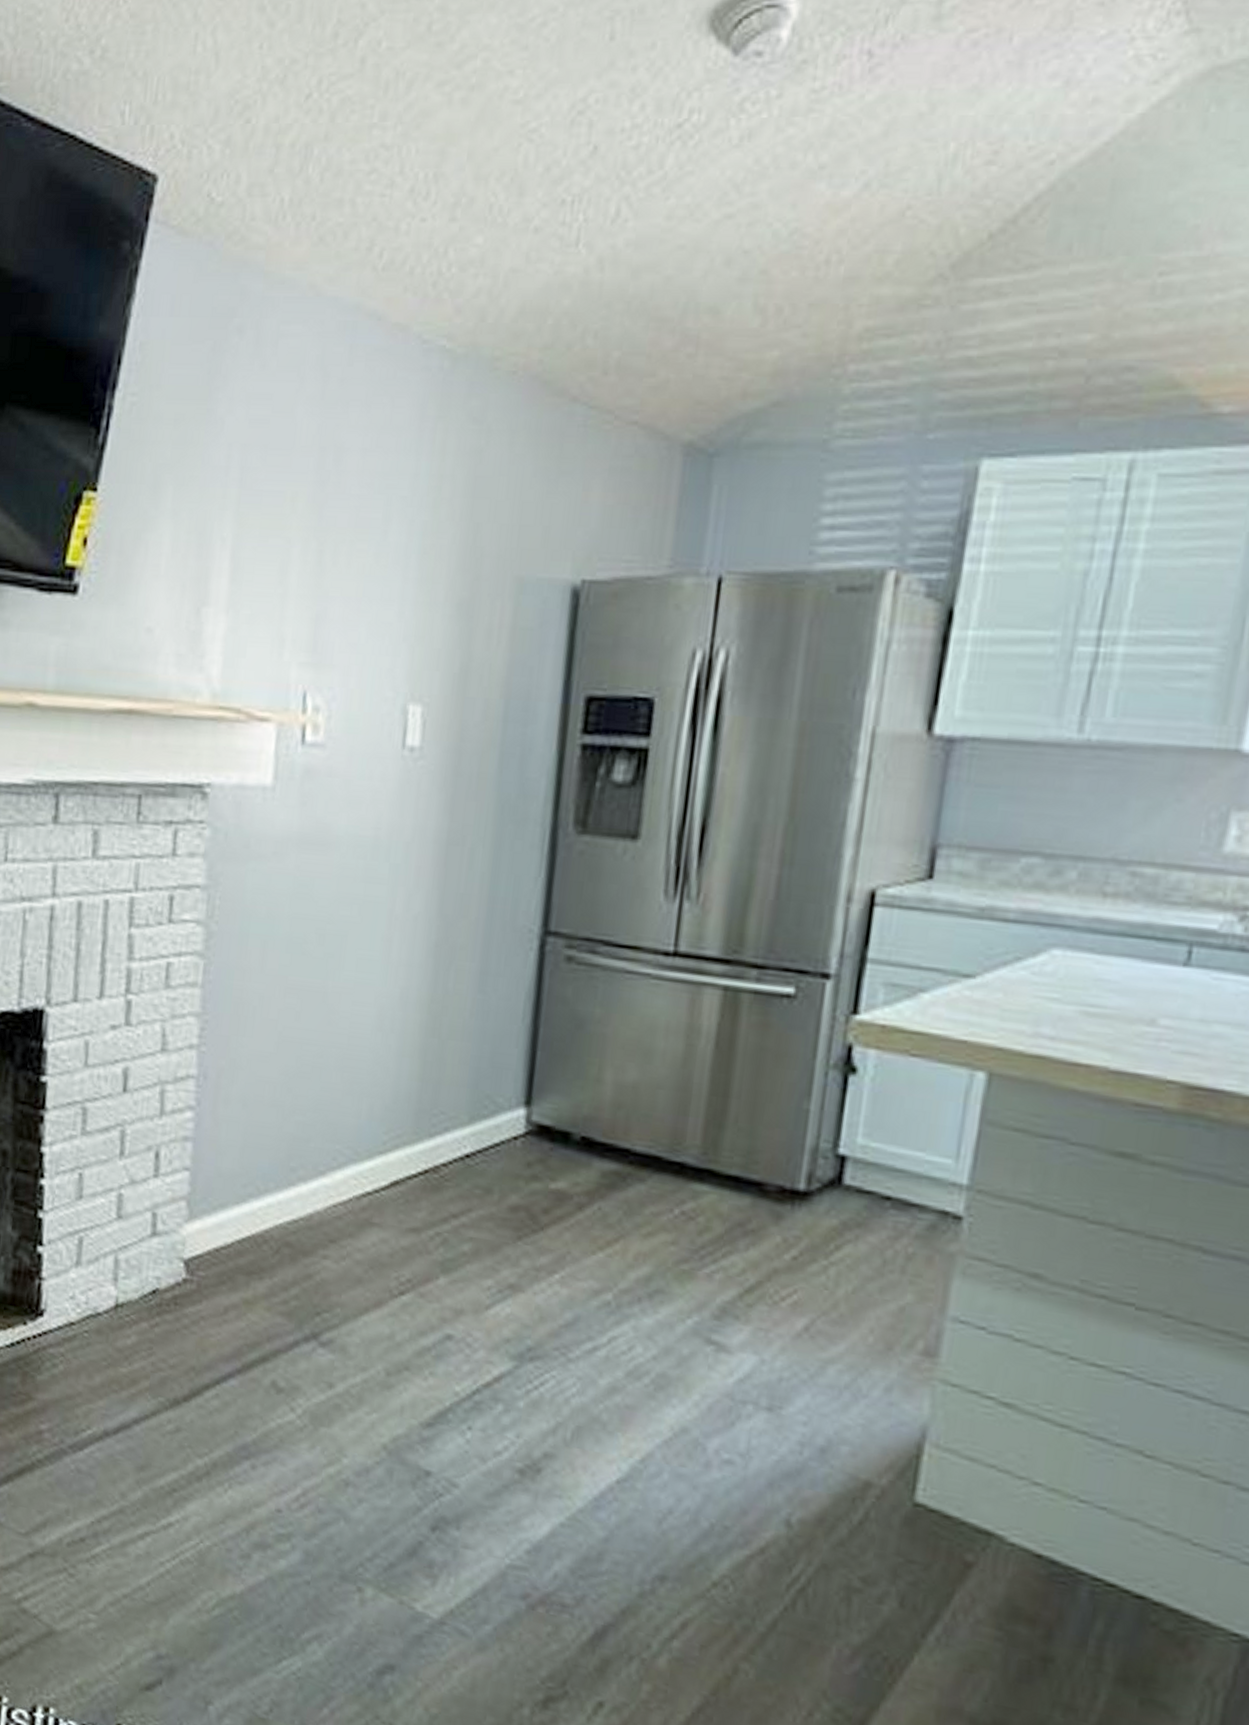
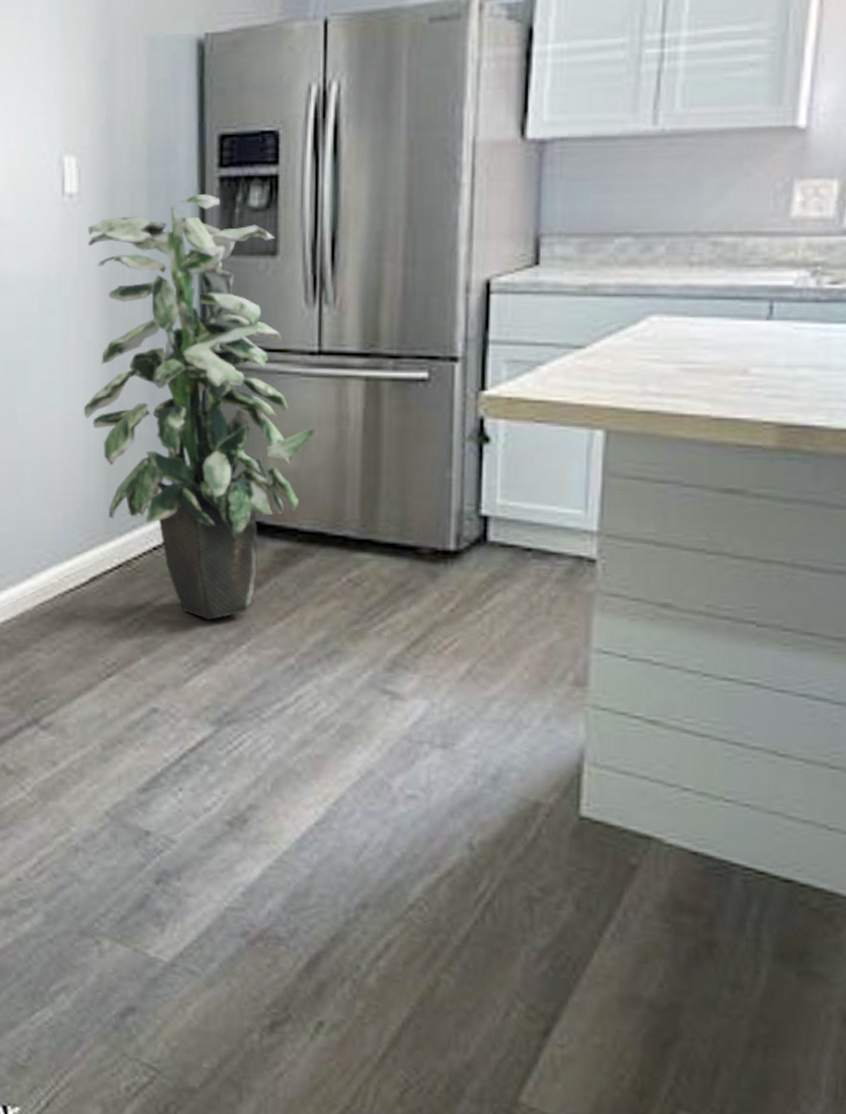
indoor plant: none [402,761,662,1242] -> present [84,194,316,620]

